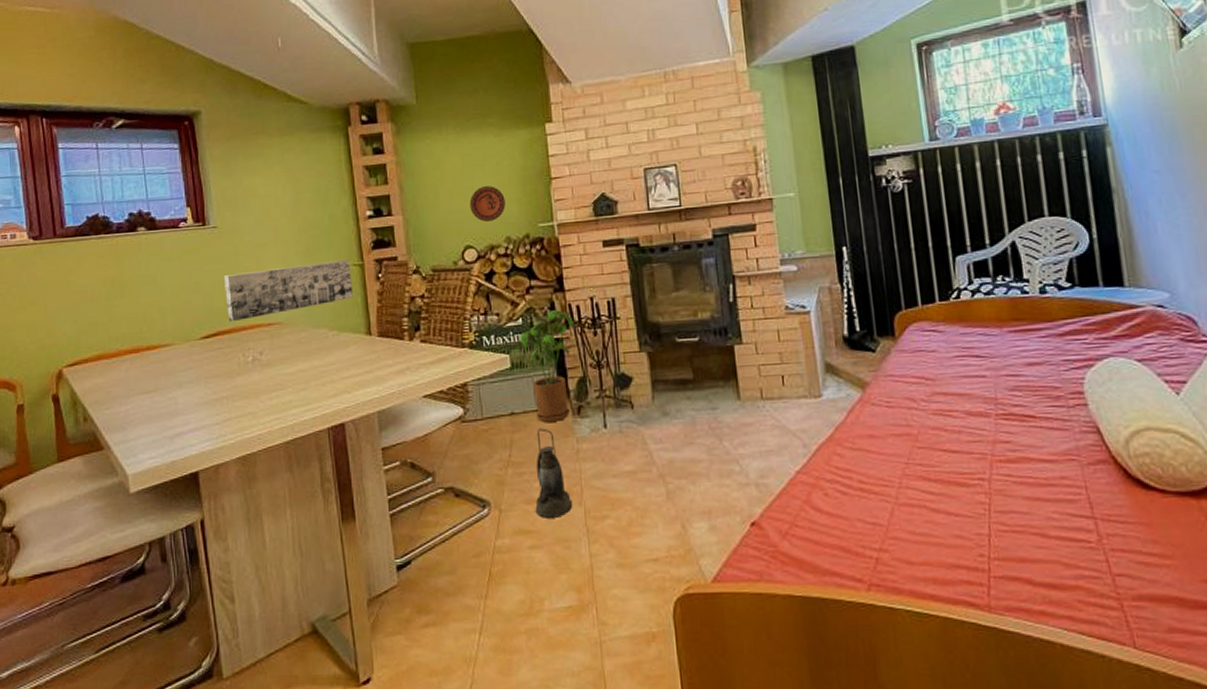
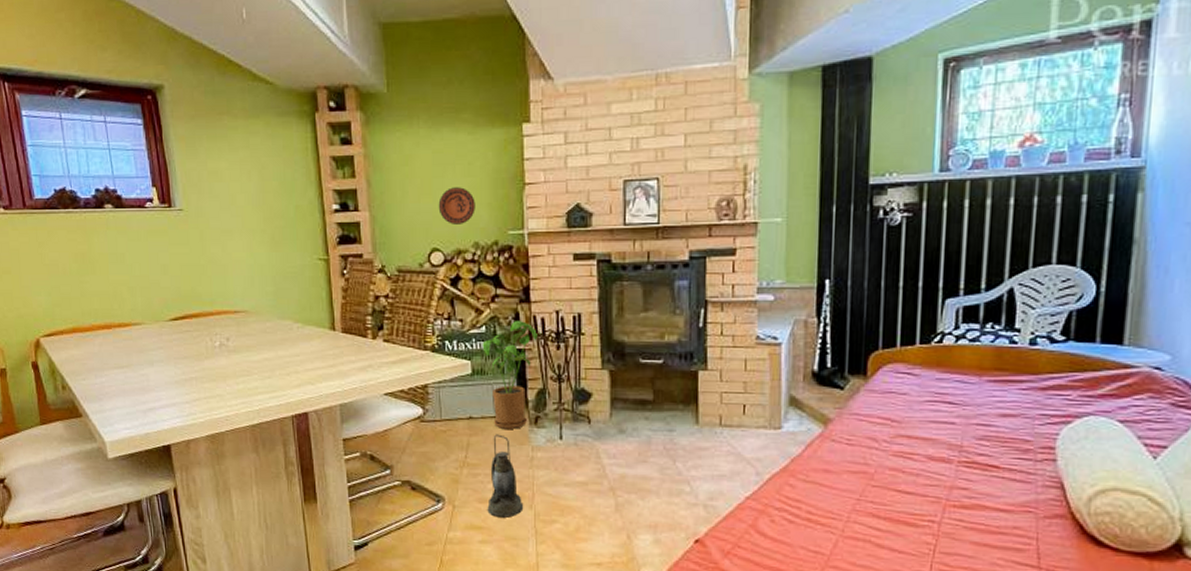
wall art: present [223,259,354,322] -> none [190,252,319,307]

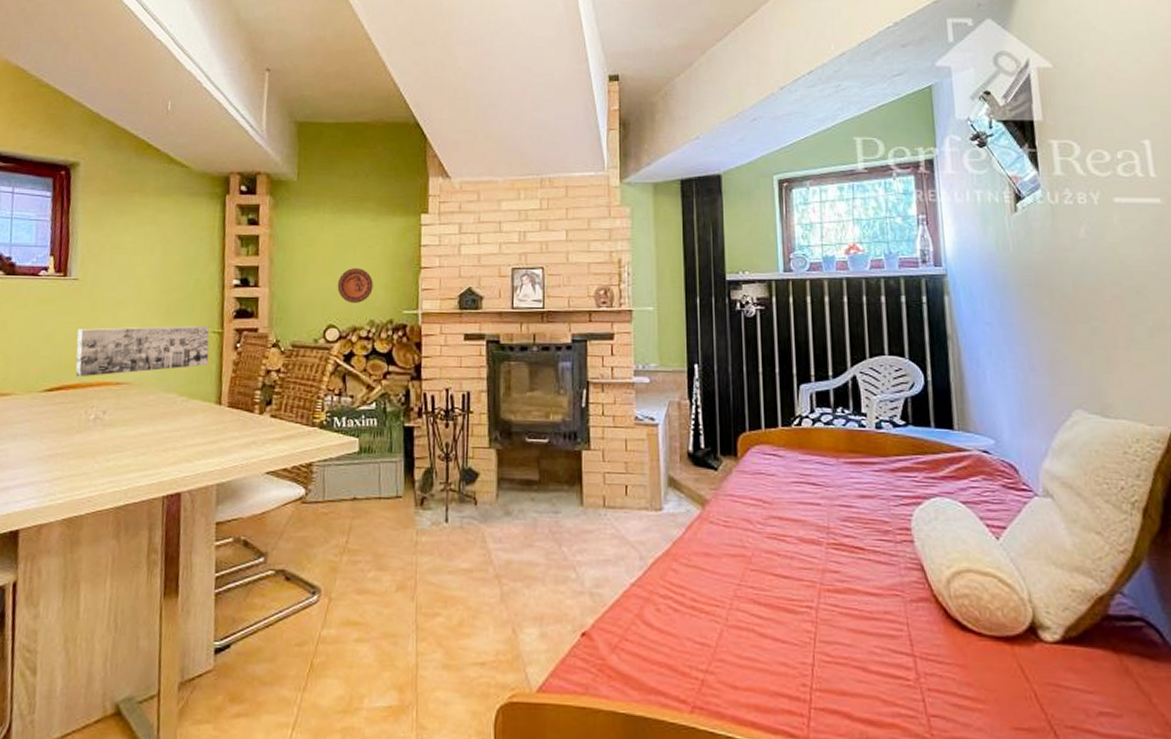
wall art: none [190,252,319,307] -> present [75,325,209,377]
house plant: present [482,321,542,430] -> none [371,398,432,512]
lantern: present [487,434,524,518] -> none [366,516,405,611]

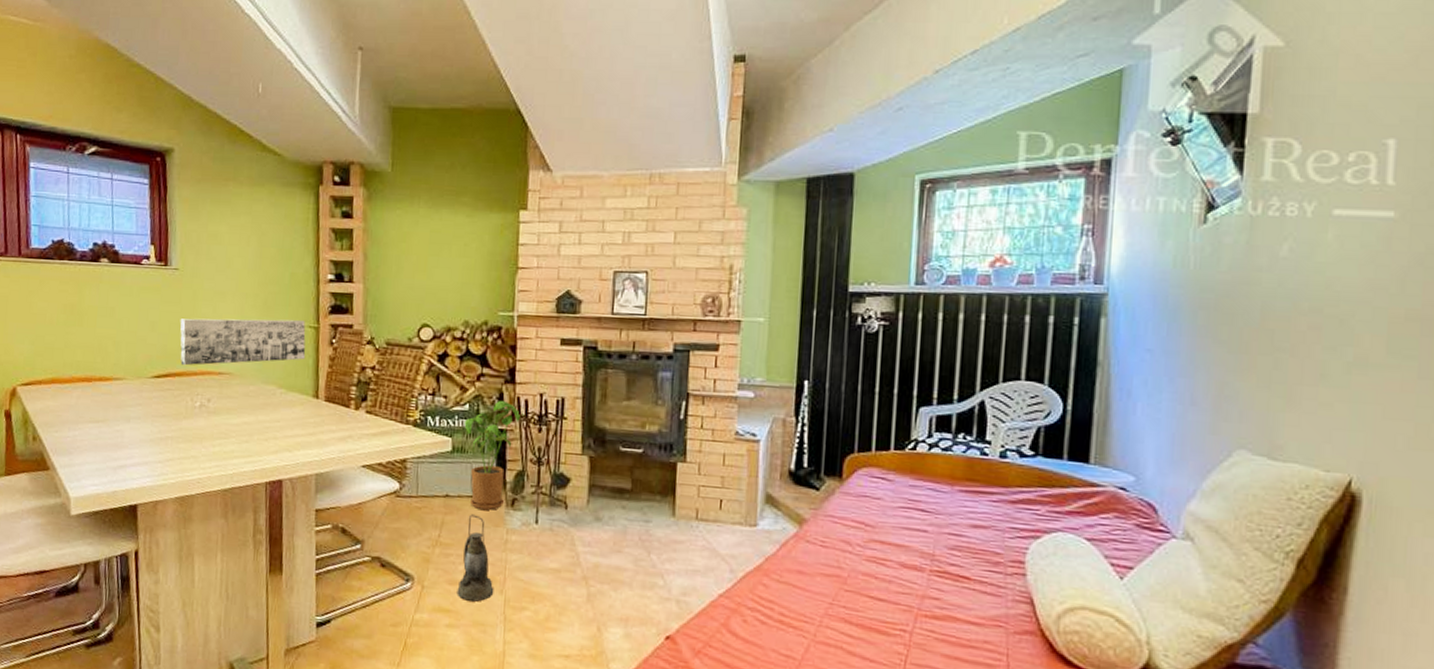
decorative plate: present [337,268,373,303] -> none [431,266,469,303]
lantern: none [366,516,405,611] -> present [457,514,494,602]
house plant: none [371,398,432,512] -> present [464,401,525,511]

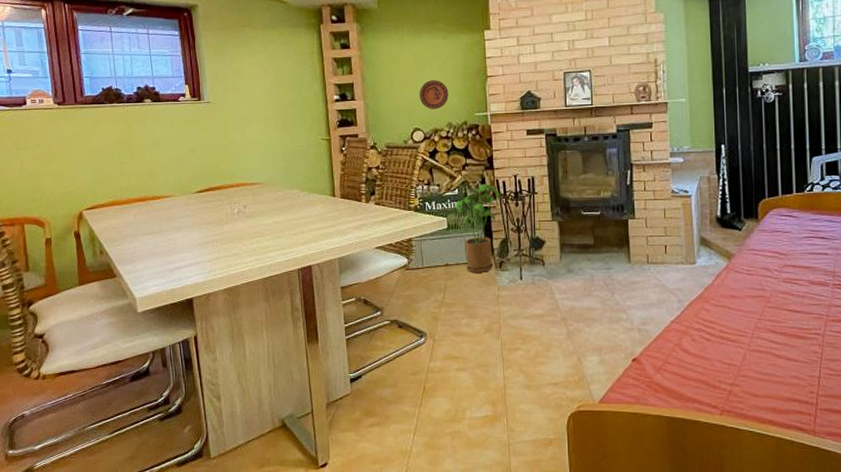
wall art: present [180,318,306,366] -> none [215,134,322,181]
decorative plate: none [431,266,469,303] -> present [419,80,449,109]
lantern: present [457,514,494,602] -> none [462,277,492,348]

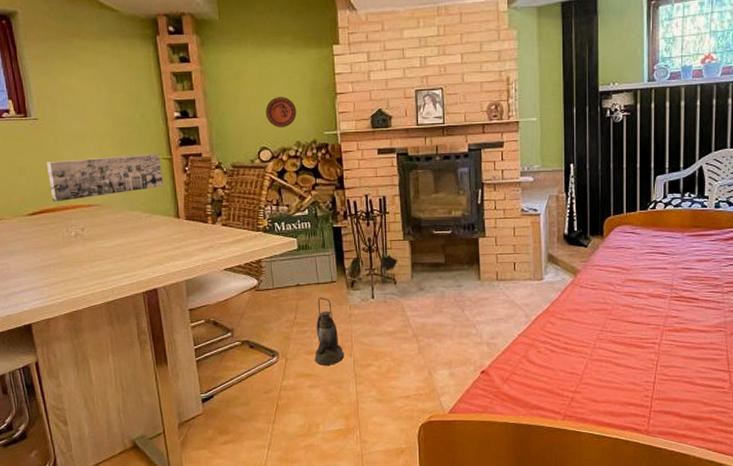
wall art: none [215,134,322,181] -> present [46,153,164,202]
house plant: present [456,184,504,274] -> none [306,204,355,294]
lantern: none [462,277,492,348] -> present [314,297,345,365]

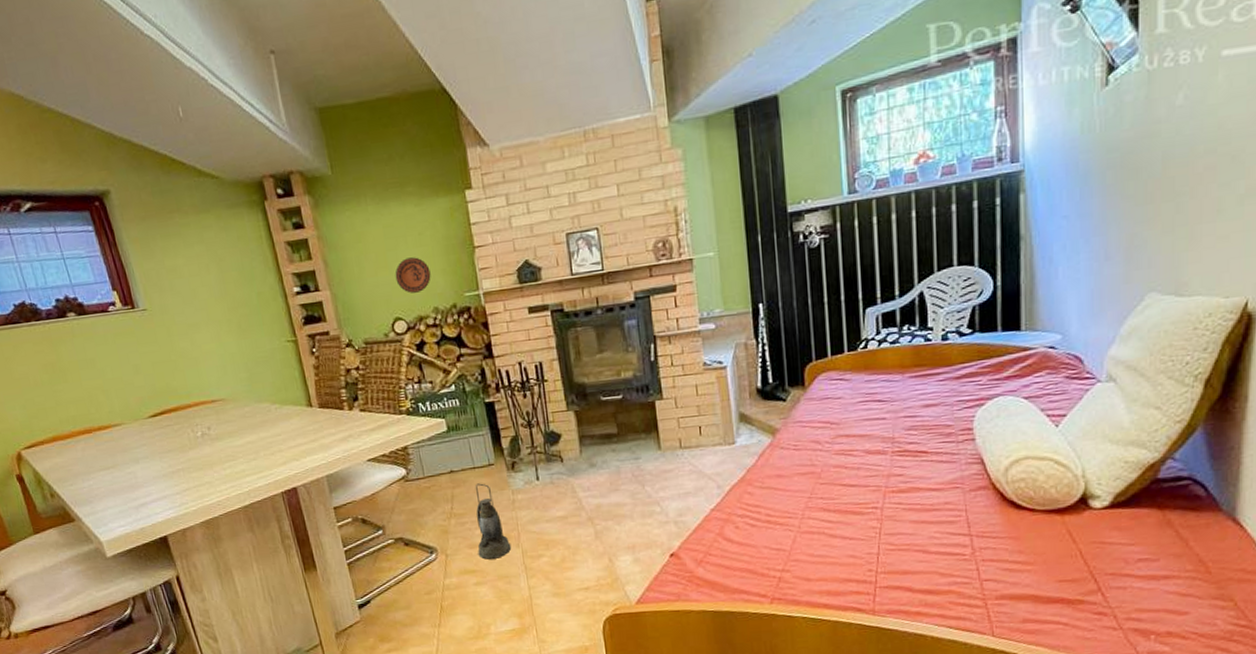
wall art: present [46,153,164,202] -> none [161,335,291,401]

